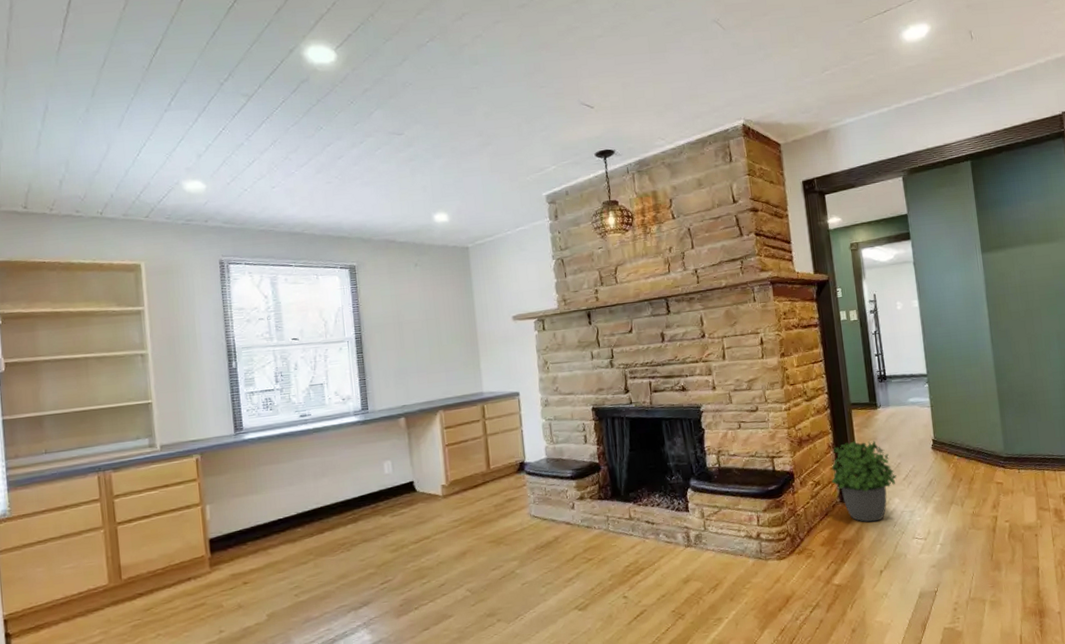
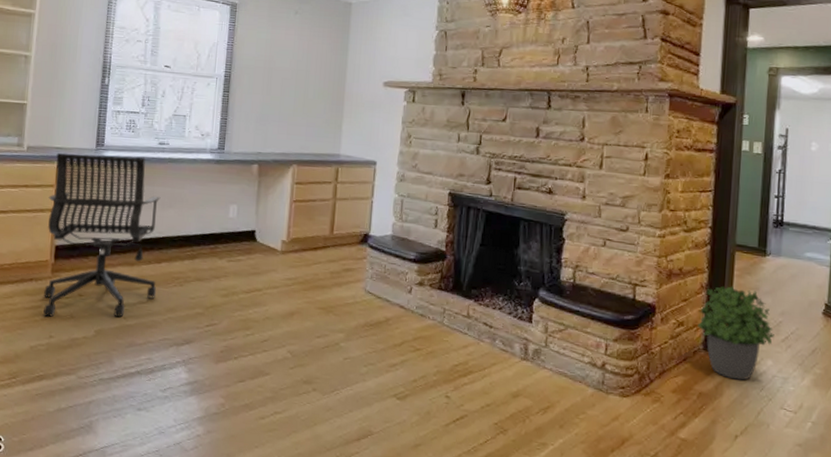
office chair: none [193,432,325,614] -> present [43,152,161,317]

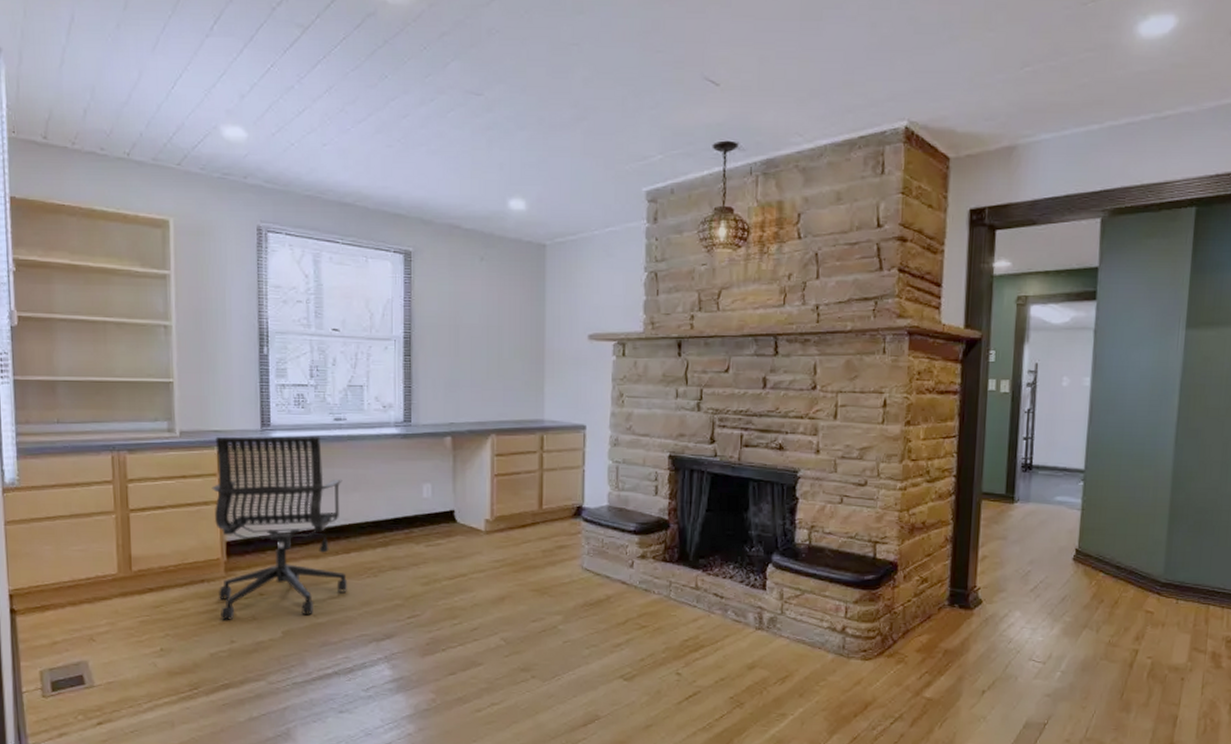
potted plant: present [697,285,775,380] -> none [942,537,1023,634]

